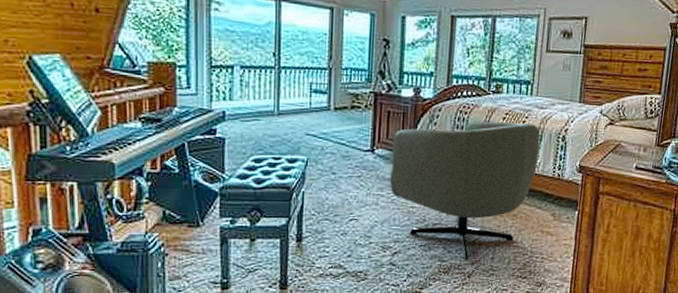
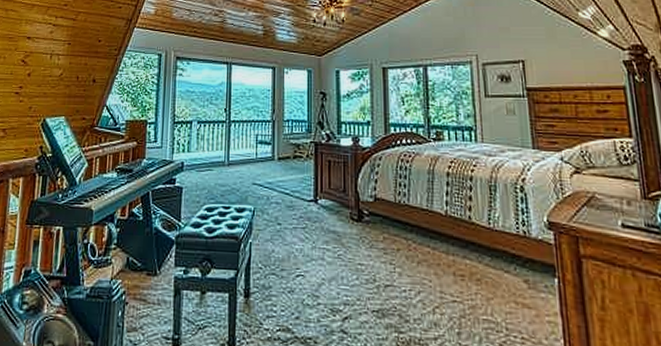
armchair: present [389,121,540,260] -> none [334,170,496,334]

